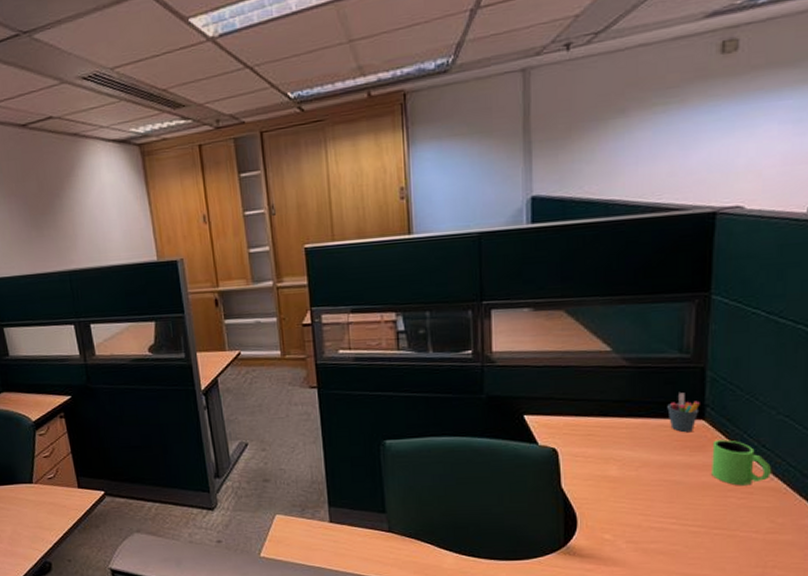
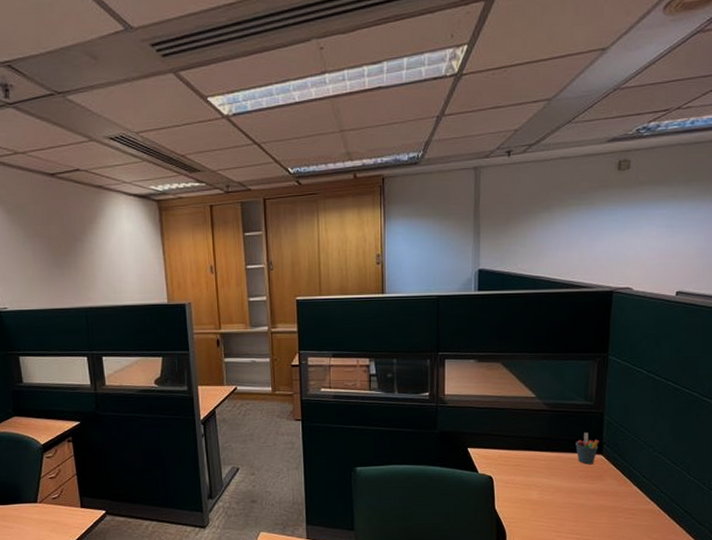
mug: present [712,439,772,486] -> none [607,471,650,508]

